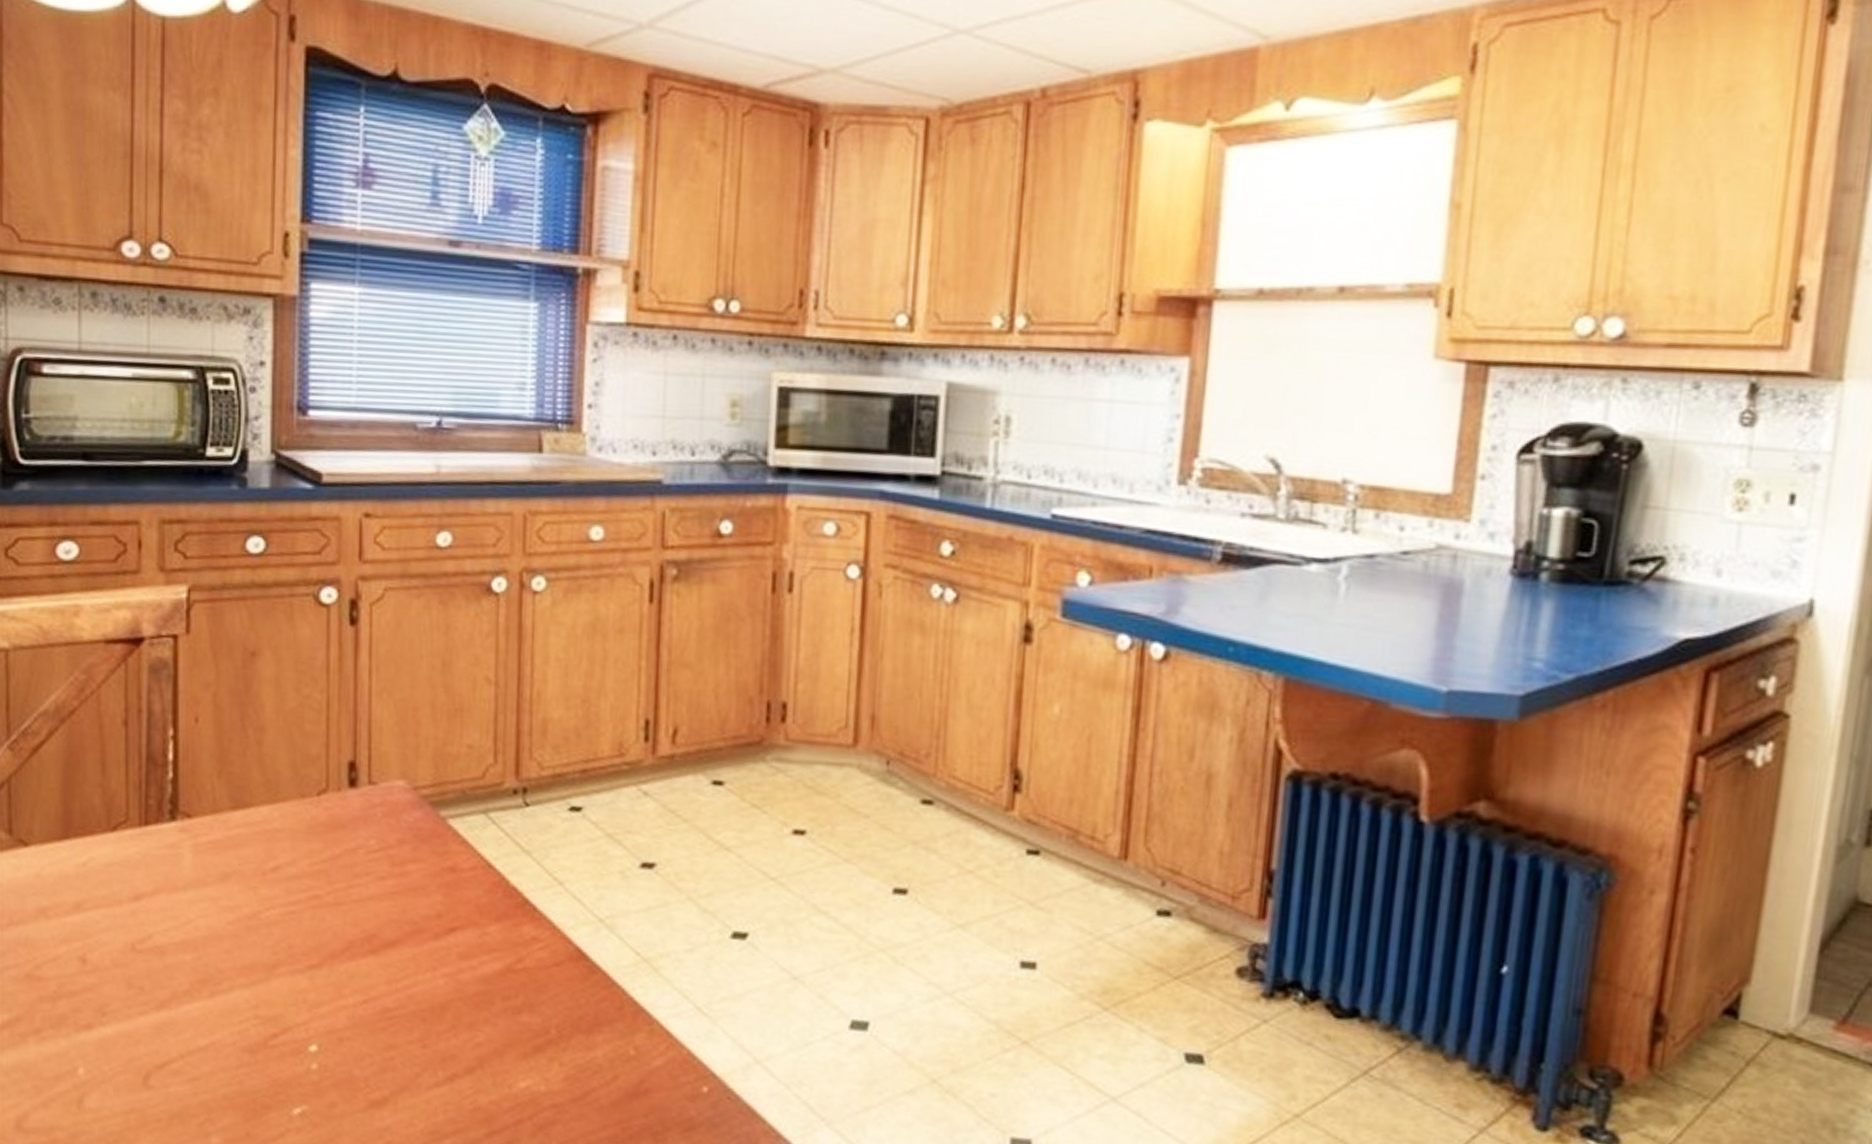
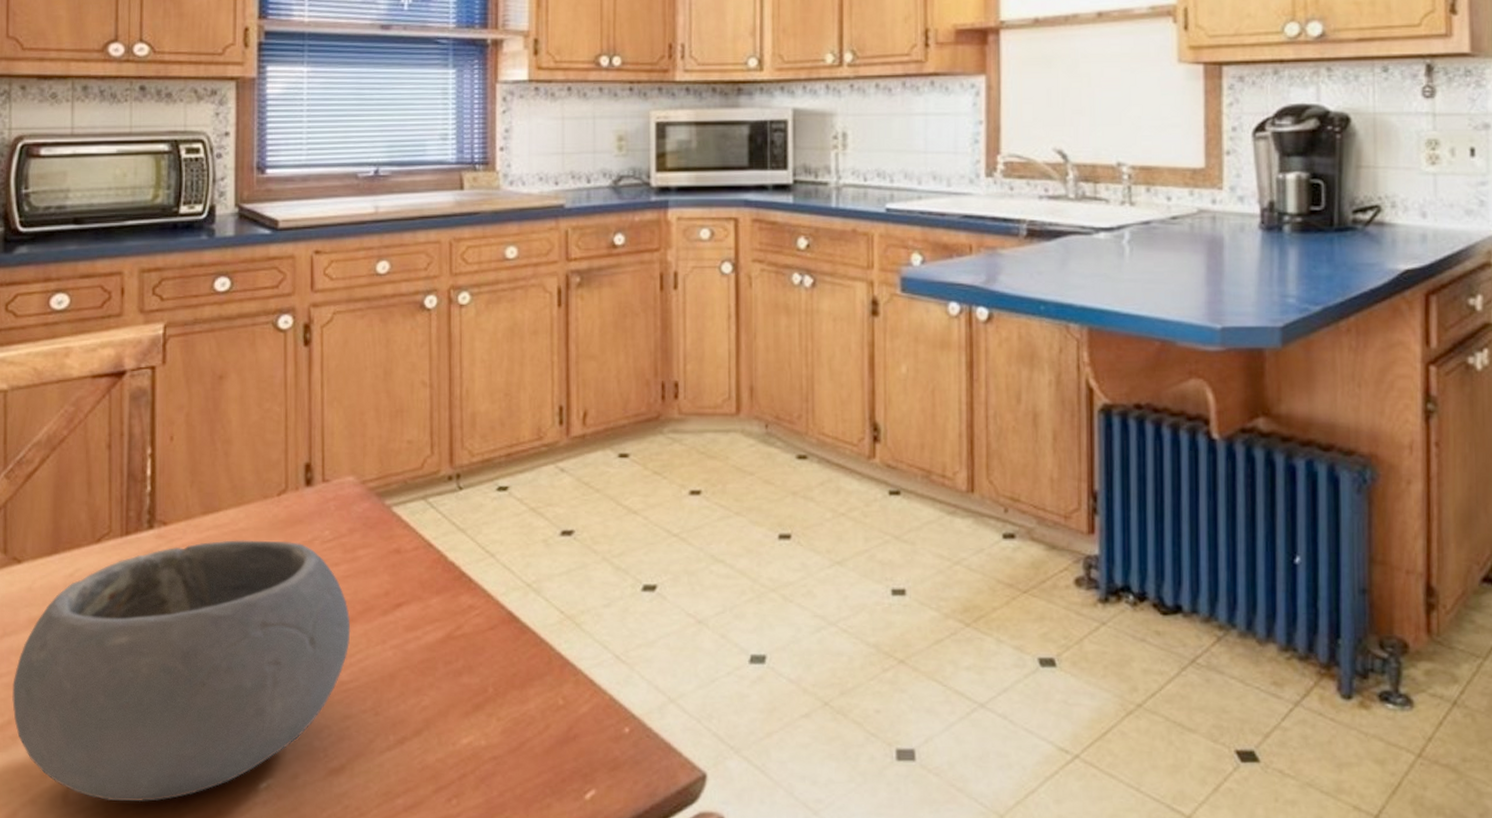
bowl: none [21,840,398,1117] -> present [12,540,351,802]

